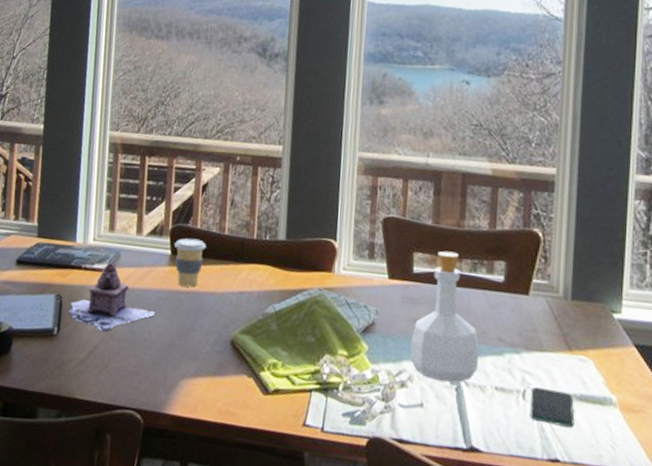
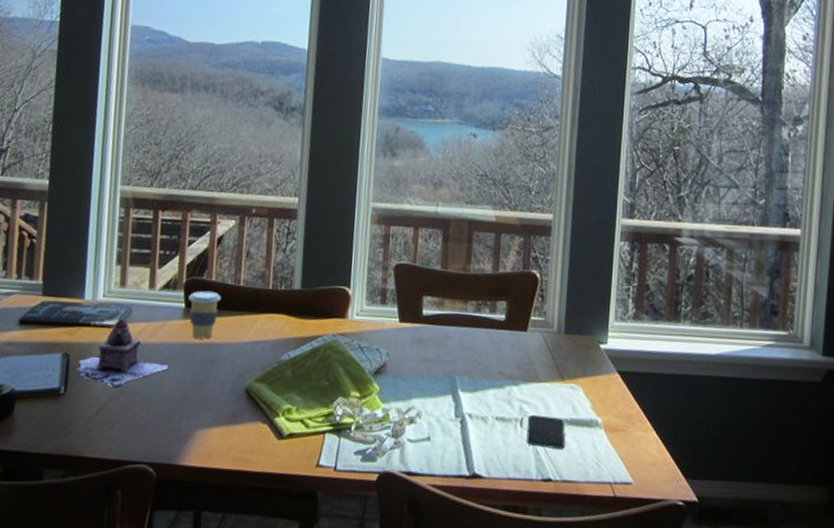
bottle: present [409,250,479,383] -> none [418,293,482,417]

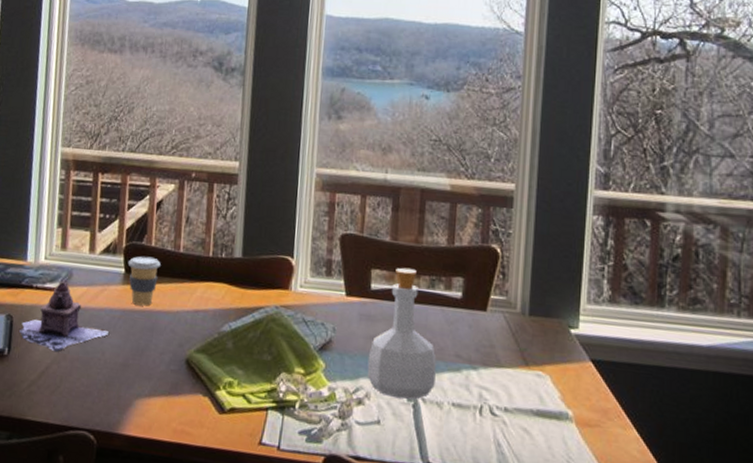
bottle: none [418,293,482,417] -> present [367,267,437,400]
smartphone: present [526,414,566,450] -> none [486,402,531,443]

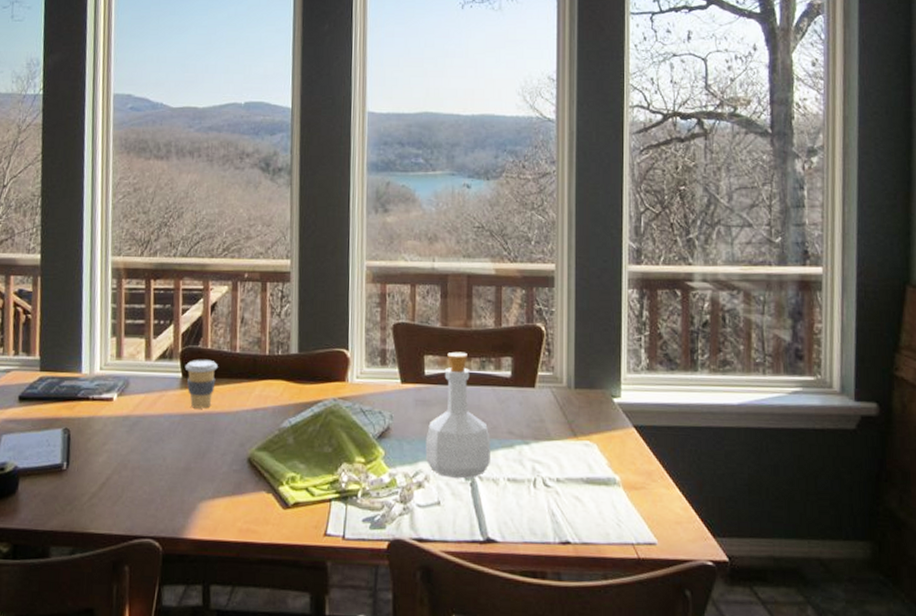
teapot: present [19,282,110,352] -> none [77,391,170,461]

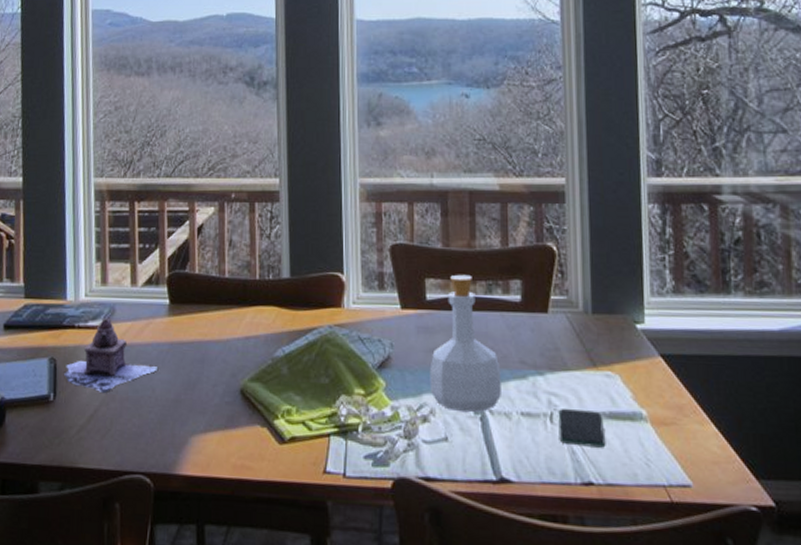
teapot: none [77,391,170,461] -> present [64,319,159,393]
coffee cup: present [184,359,218,409] -> none [172,284,206,337]
smartphone: none [541,474,583,510] -> present [558,408,606,448]

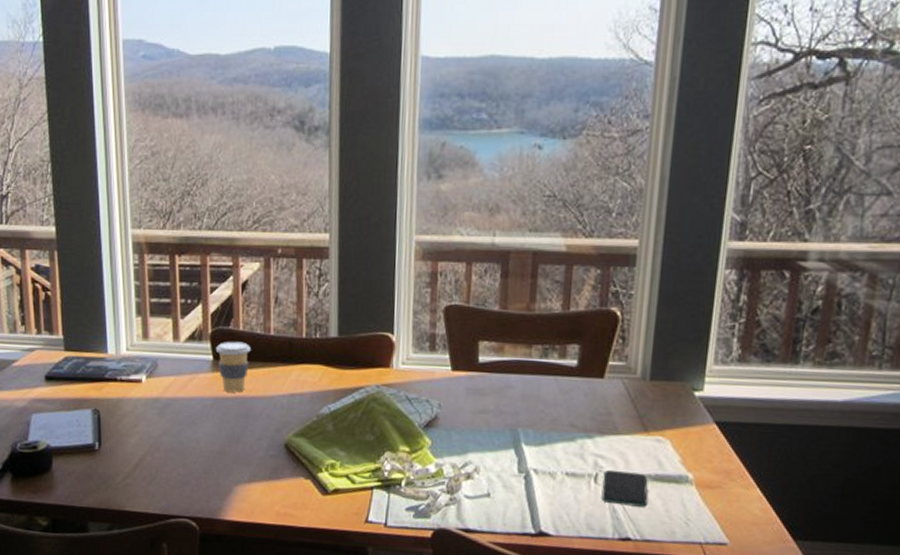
teapot: present [64,319,159,393] -> none [108,373,203,443]
coffee cup: none [172,284,206,337] -> present [215,341,251,393]
bottle: present [429,274,501,413] -> none [475,337,550,472]

